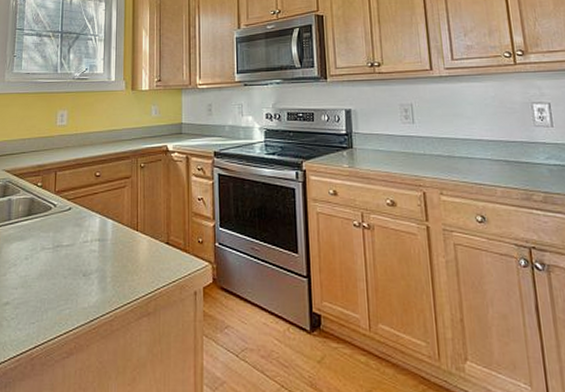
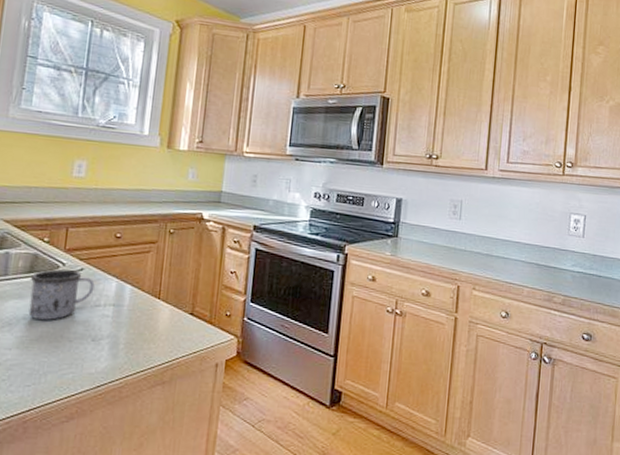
mug: none [29,210,82,258] -> present [28,269,95,320]

